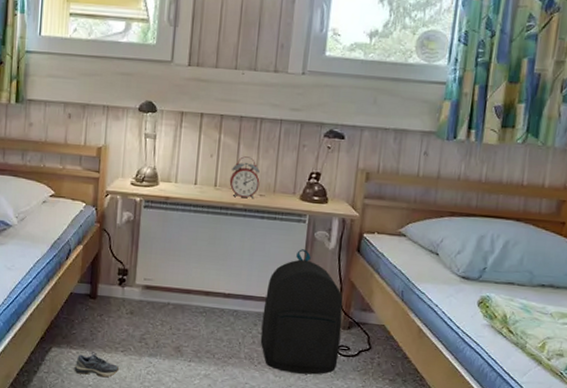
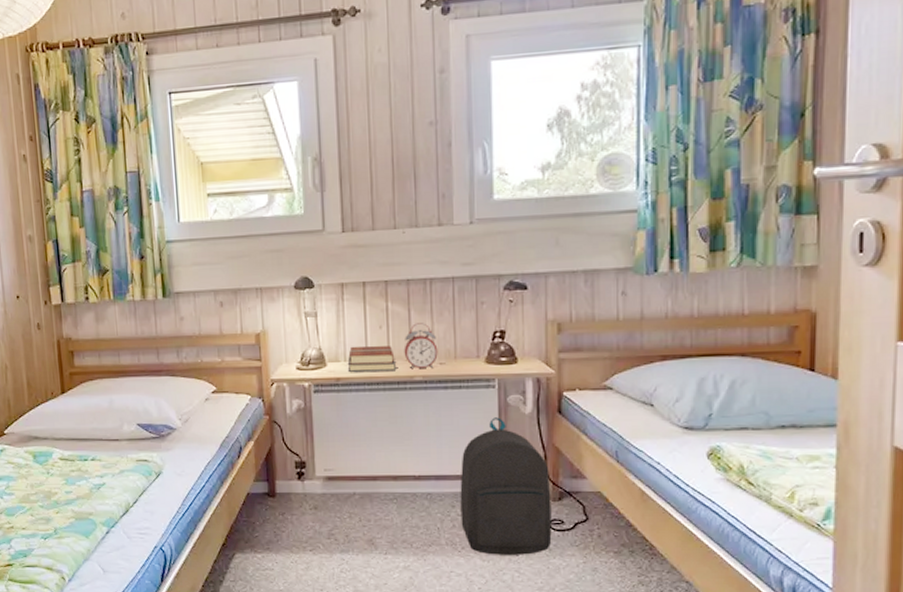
athletic shoe: present [74,352,120,378] -> none [261,554,311,580]
books: none [178,169,222,196] -> present [348,345,397,372]

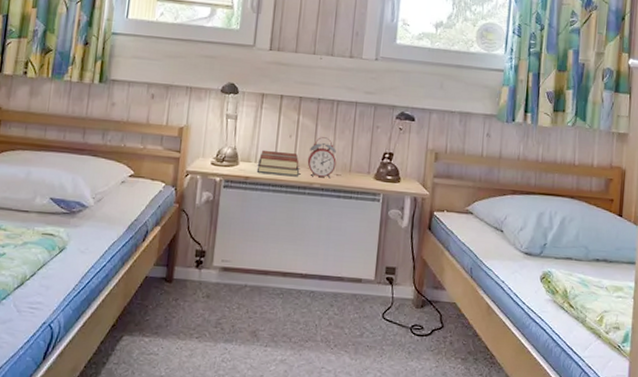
backpack: present [460,417,552,555] -> none [336,228,416,356]

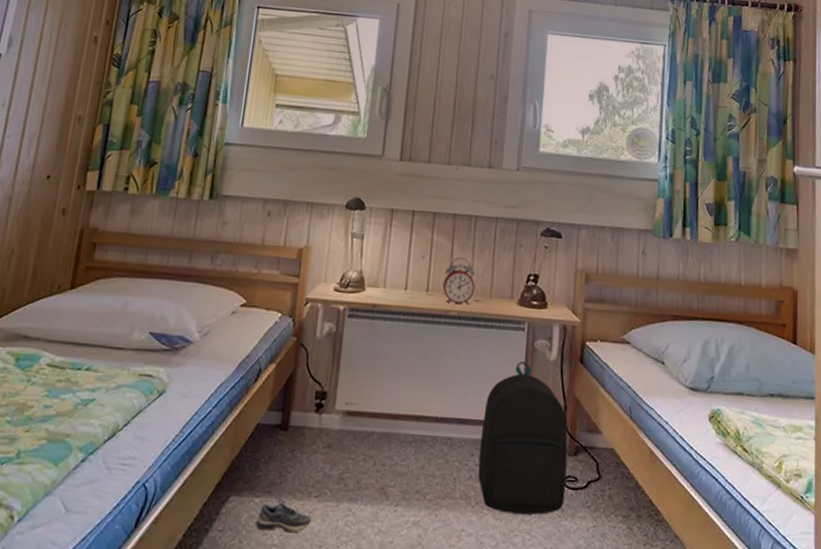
athletic shoe: none [146,339,194,367] -> present [255,499,312,533]
books: present [257,149,300,176] -> none [386,273,434,302]
backpack: none [336,228,416,356] -> present [477,361,568,515]

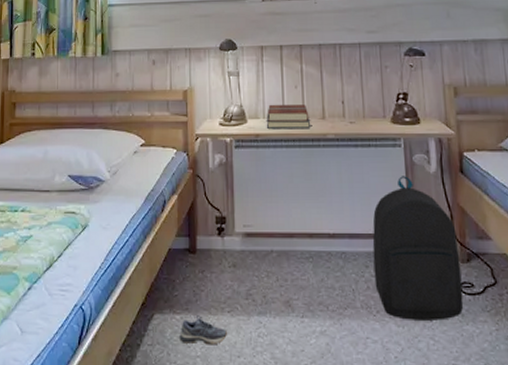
books: none [386,273,434,302] -> present [267,104,311,128]
alarm clock: present [442,257,475,305] -> none [317,84,348,128]

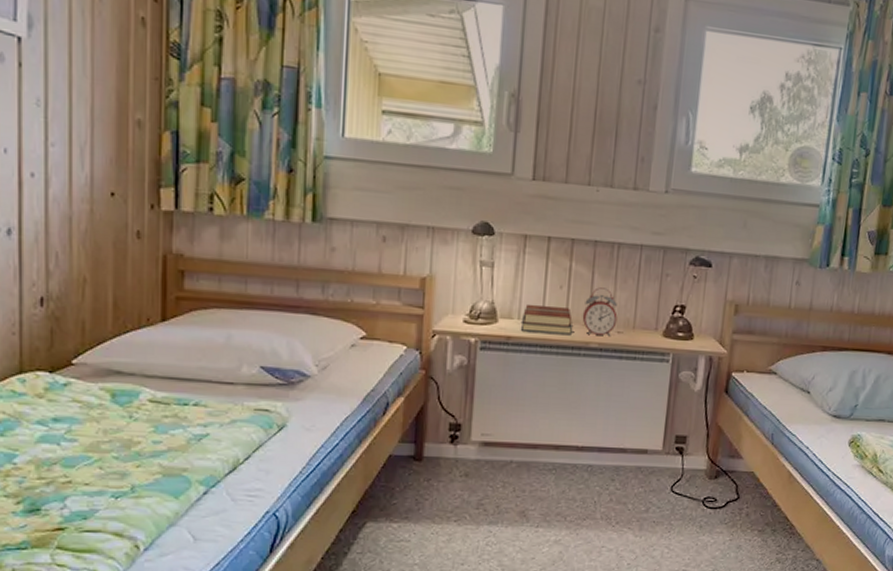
athletic shoe: present [179,315,228,345] -> none [395,524,453,553]
alarm clock: none [317,84,348,128] -> present [582,287,618,337]
backpack: present [372,176,464,321] -> none [618,392,710,531]

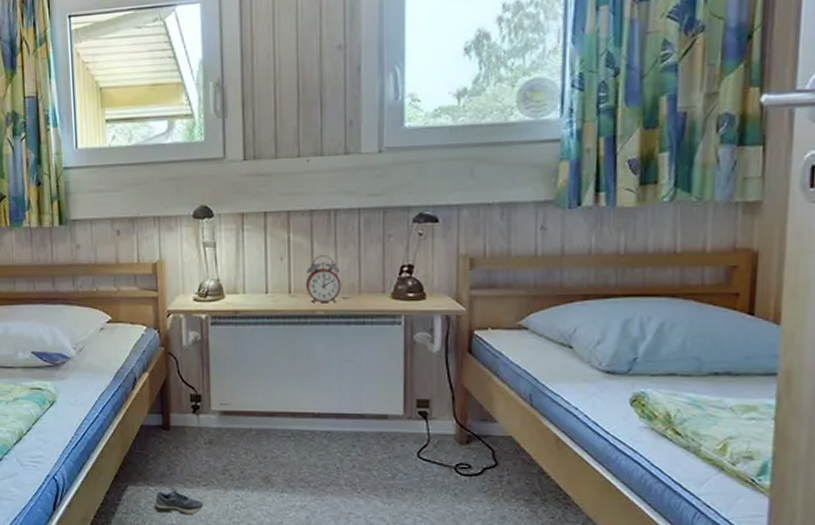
athletic shoe: none [395,524,453,553] -> present [154,488,204,515]
books: present [521,303,573,334] -> none [247,277,298,304]

